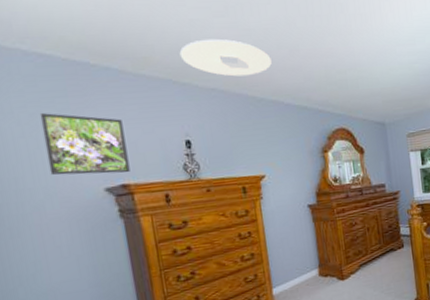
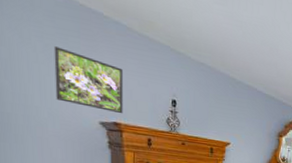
ceiling light: present [179,38,272,77] -> none [180,19,254,61]

